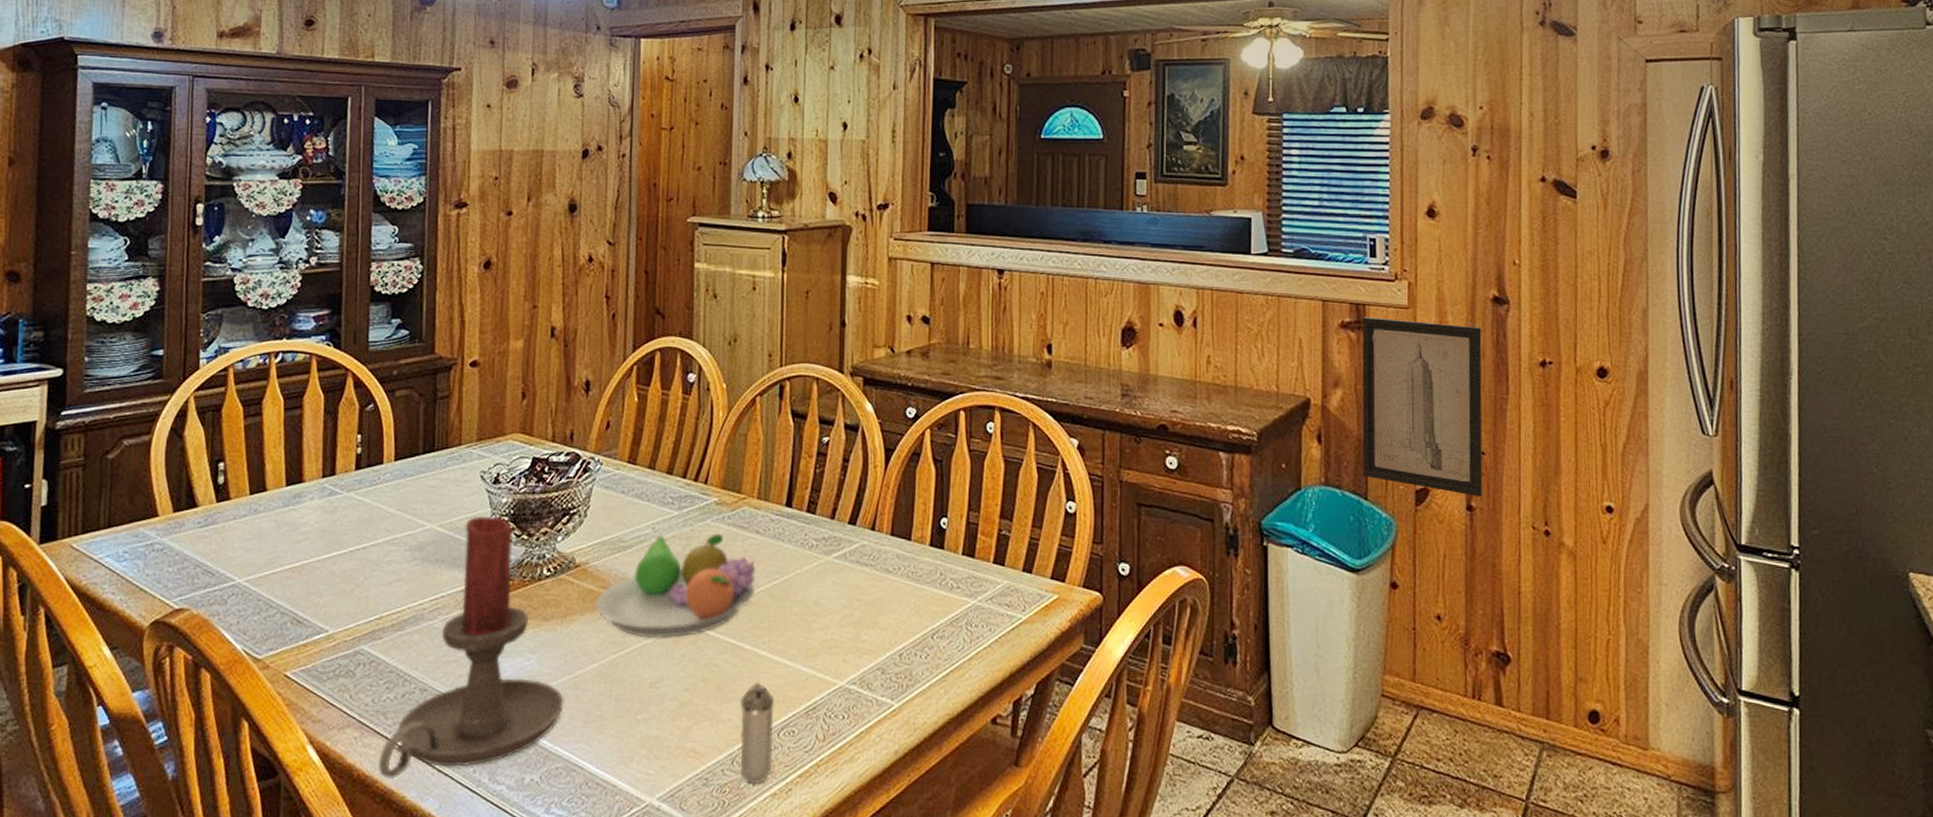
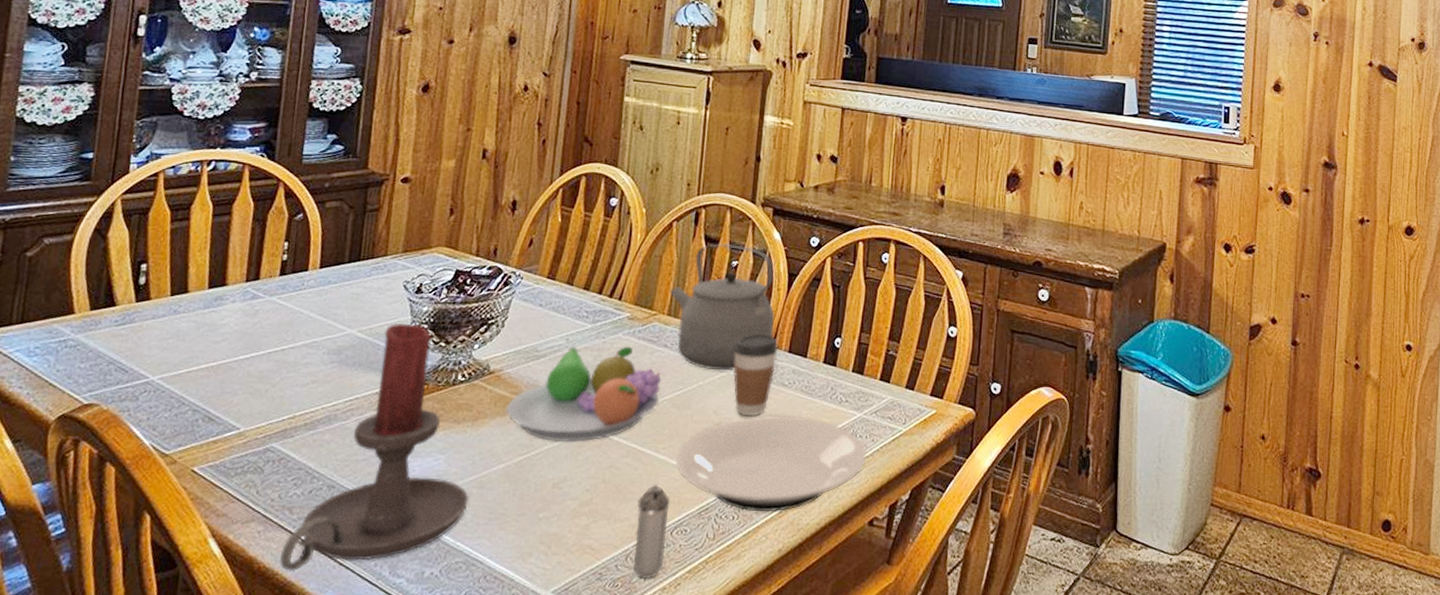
tea kettle: none [759,419,874,557] -> present [670,244,775,371]
plate: none [777,604,984,711] -> present [675,415,866,512]
coffee cup: none [831,516,879,607] -> present [733,334,778,417]
wall art: present [1362,317,1483,498] -> none [1207,174,1313,334]

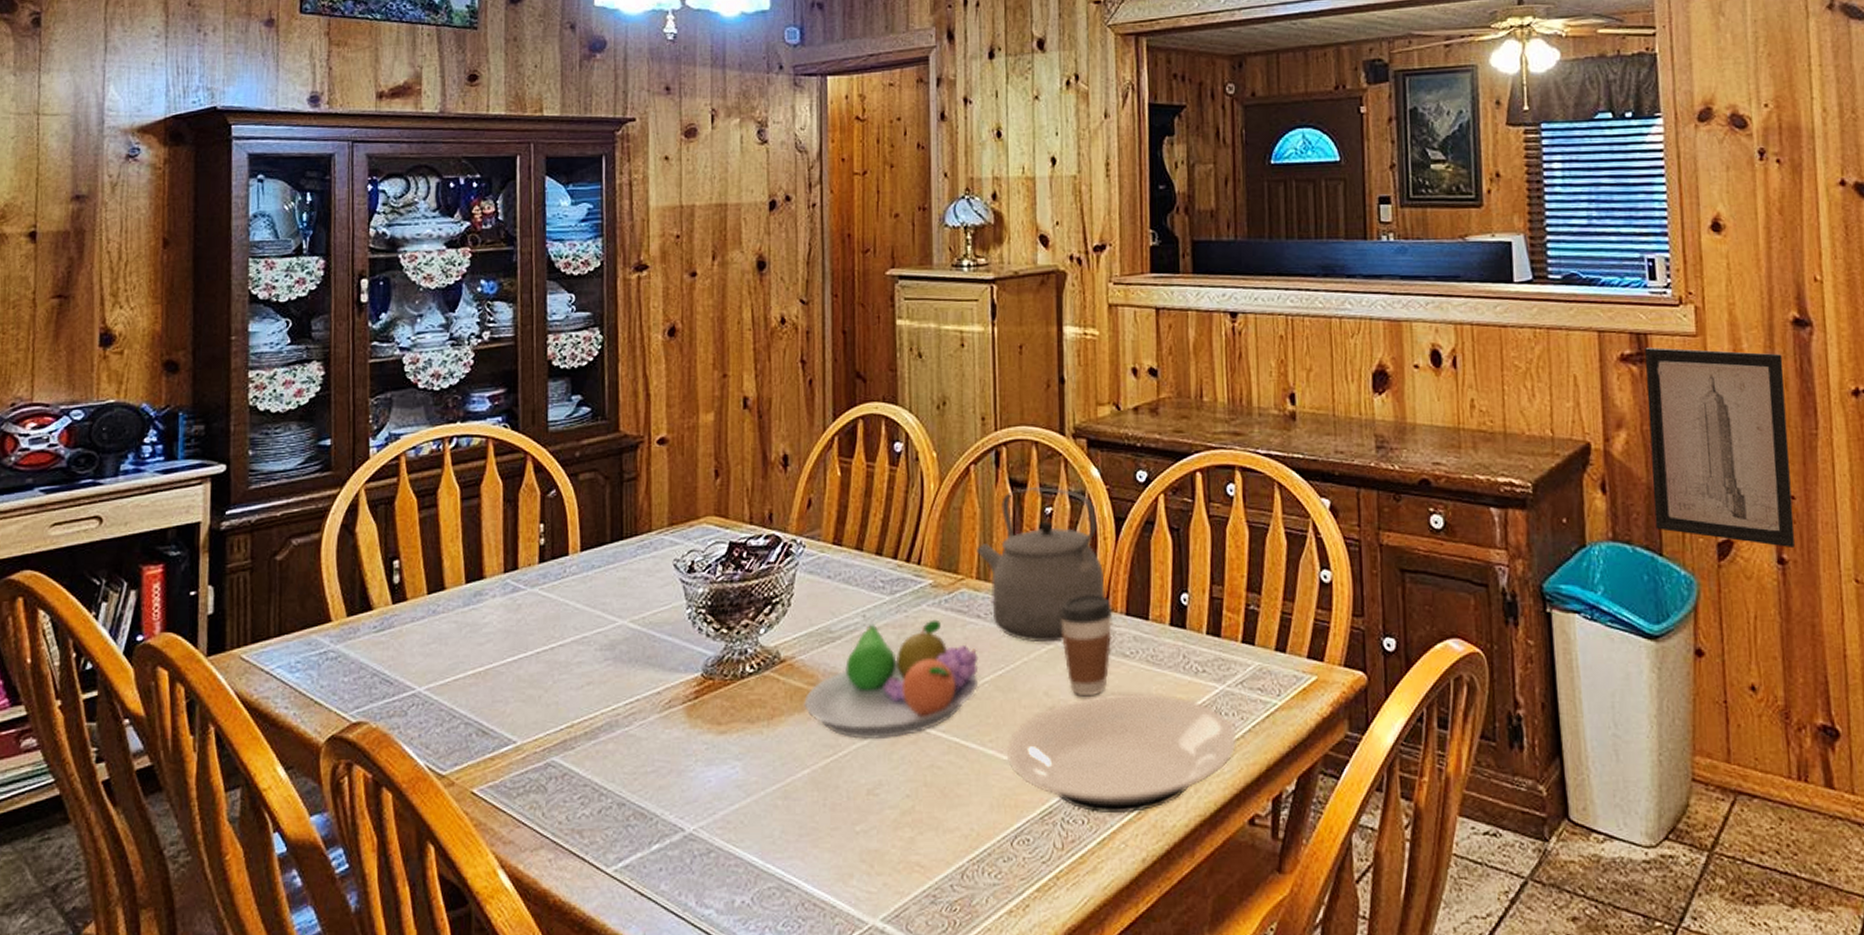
candle holder: present [279,323,469,571] -> none [575,608,774,904]
shaker: present [633,484,670,579] -> none [968,784,1006,900]
wall art: none [1207,174,1313,334] -> present [1645,347,1796,549]

